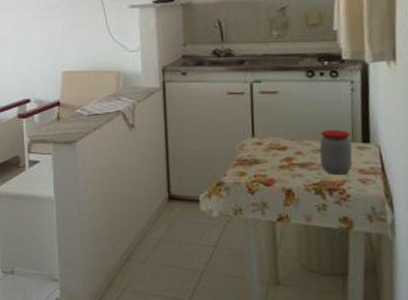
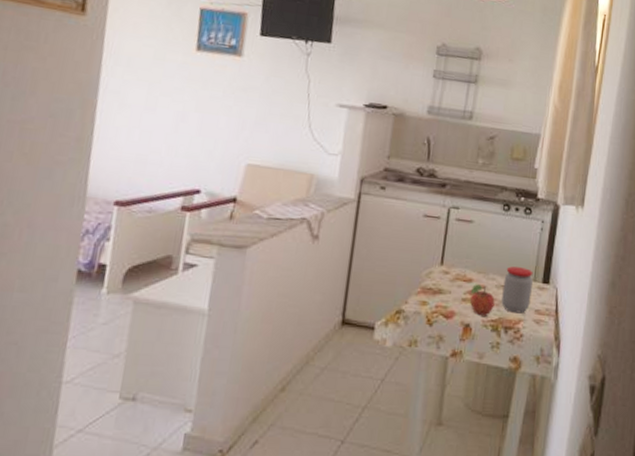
fruit: none [286,151,314,181] -> present [470,284,495,316]

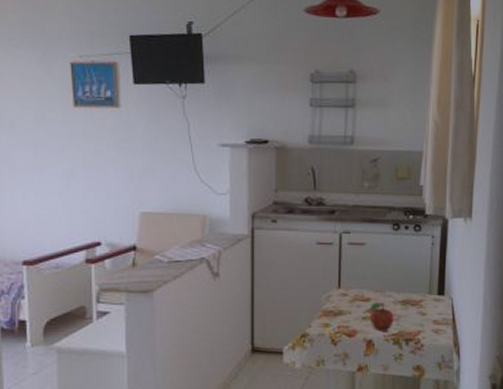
jar: present [501,266,533,314] -> none [400,282,428,326]

